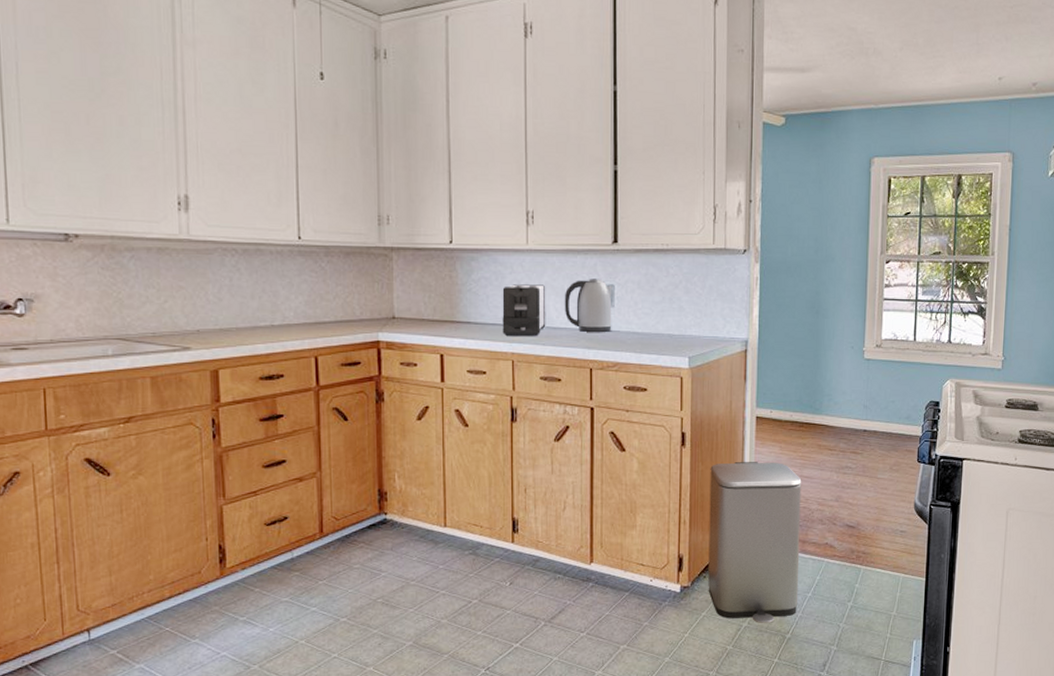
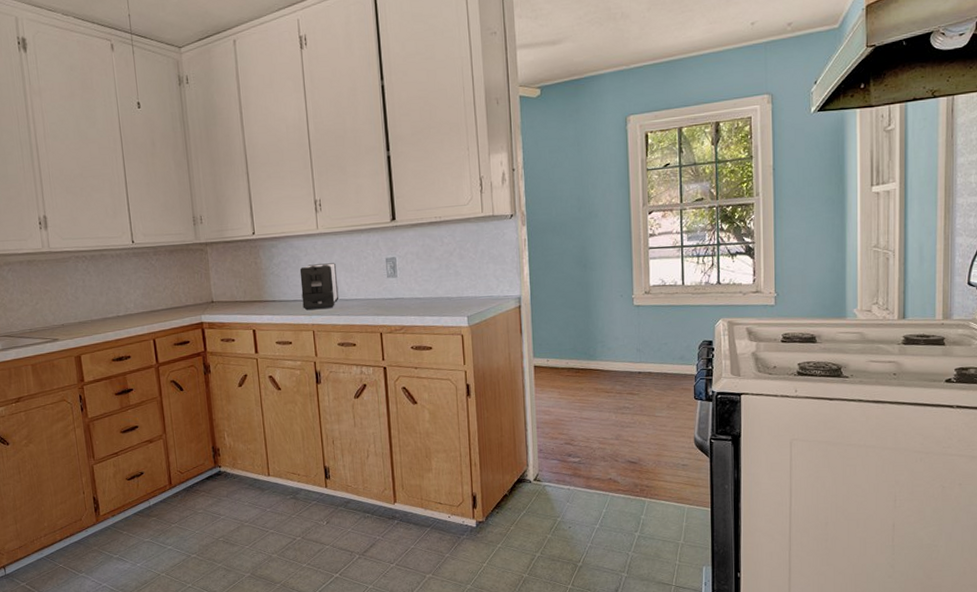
kettle: present [564,278,612,332] -> none [352,253,397,301]
pedal bin: present [708,462,802,624] -> none [495,406,587,554]

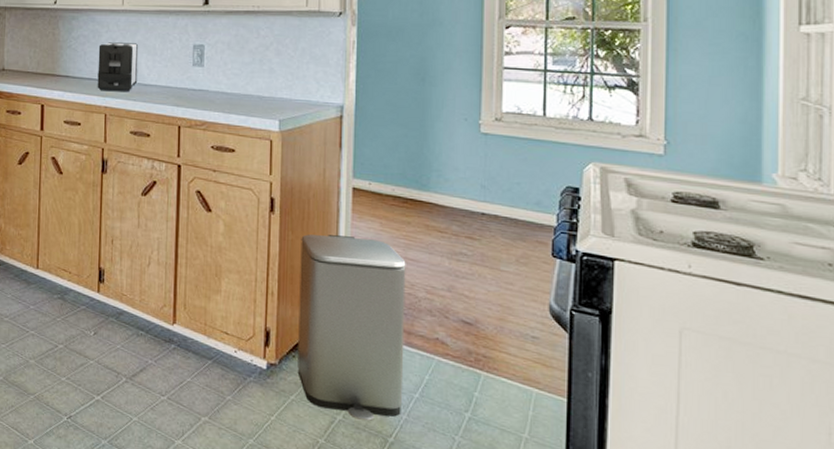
pedal bin: none [495,406,587,554] -> present [297,234,406,422]

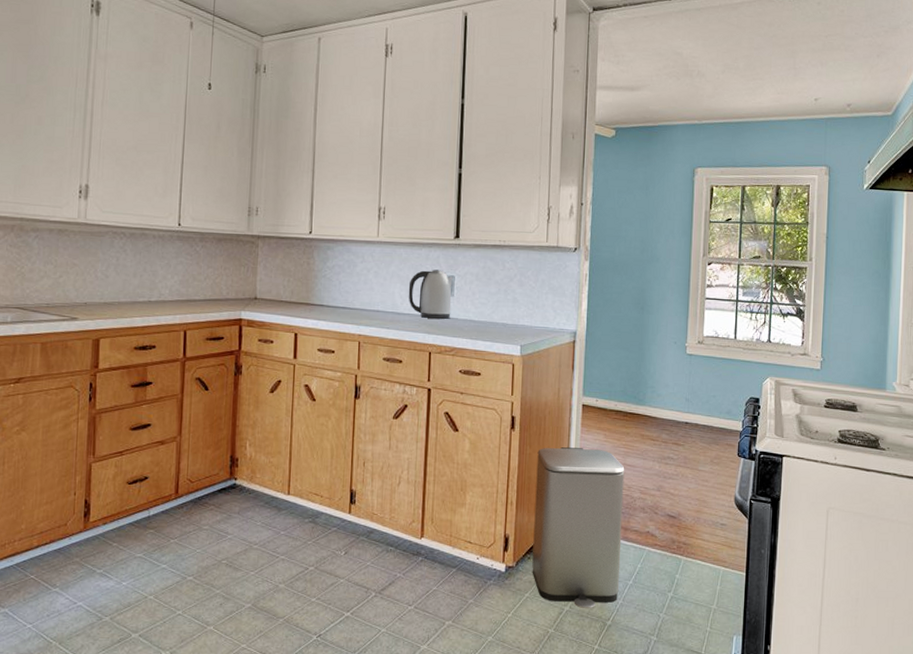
toaster: present [97,42,139,91] -> none [351,272,393,320]
kettle: none [155,38,202,91] -> present [408,269,453,319]

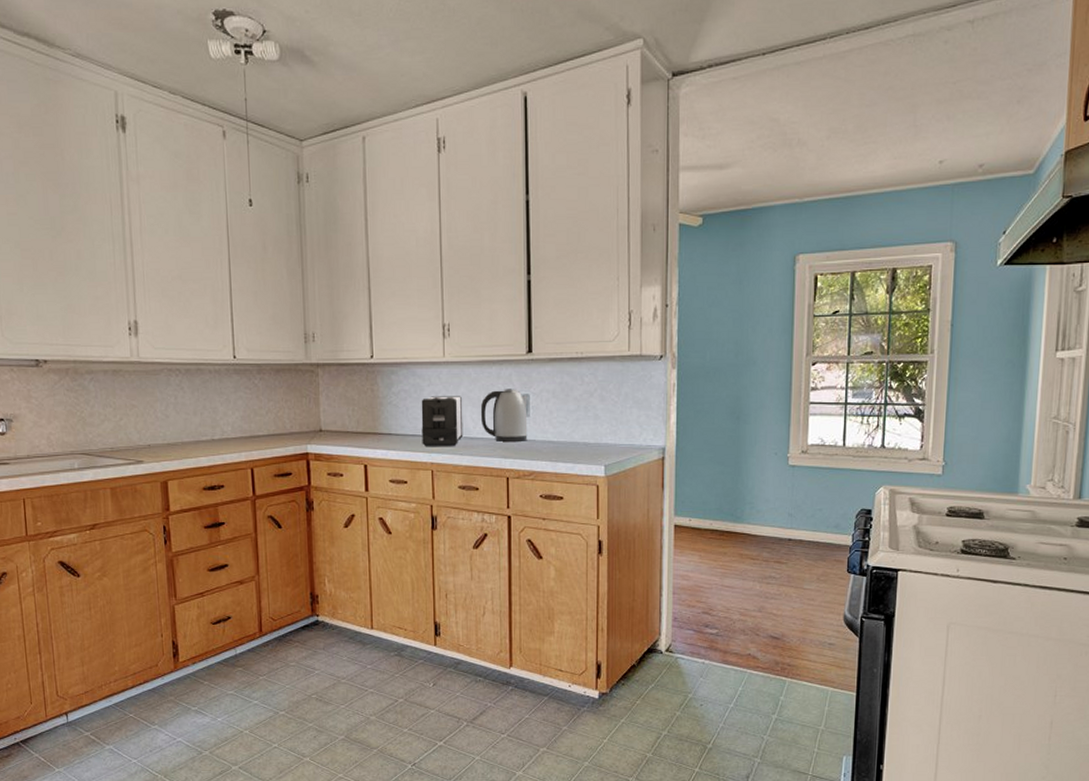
toaster: none [351,272,393,320] -> present [421,396,463,446]
pedal bin: present [532,447,625,609] -> none [627,570,723,733]

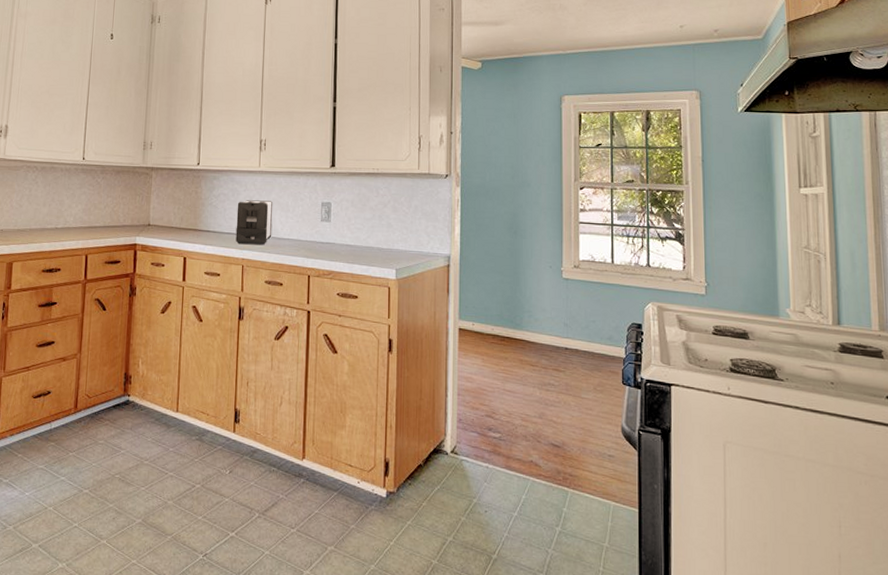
kettle: present [480,389,528,441] -> none [287,197,329,244]

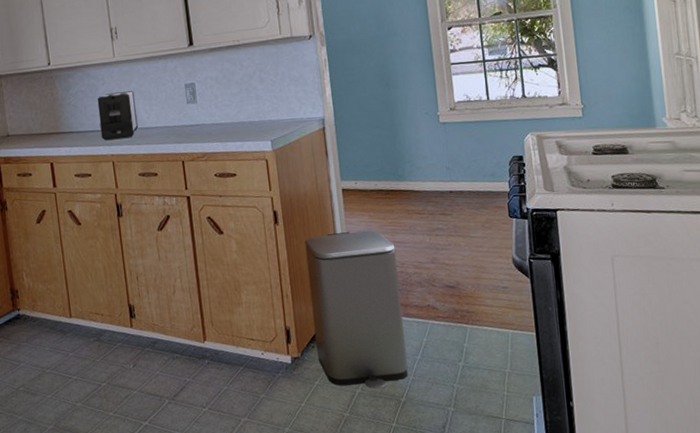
pedal bin: none [413,371,504,541] -> present [304,231,409,390]

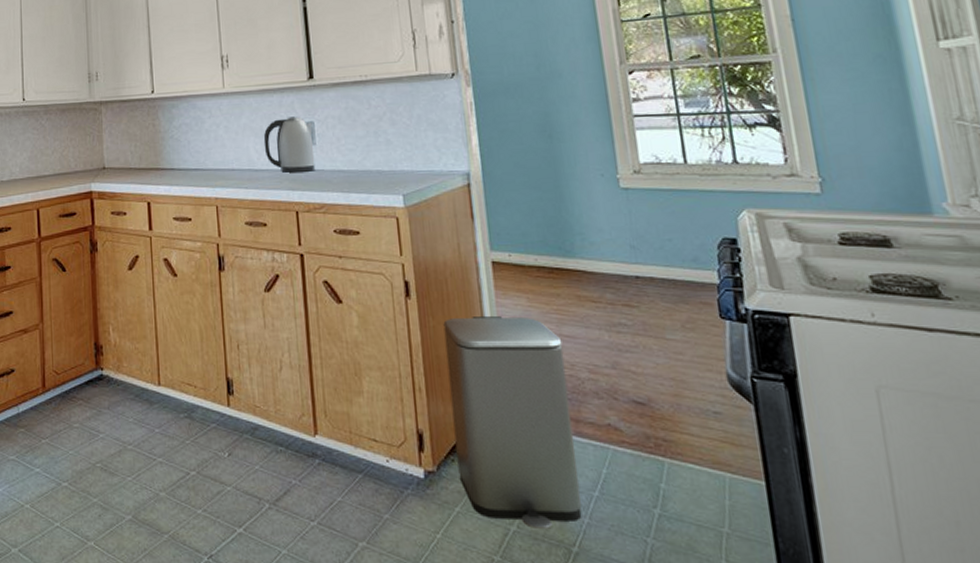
toaster: present [97,91,139,140] -> none [202,126,248,180]
kettle: none [151,79,198,129] -> present [263,116,316,173]

